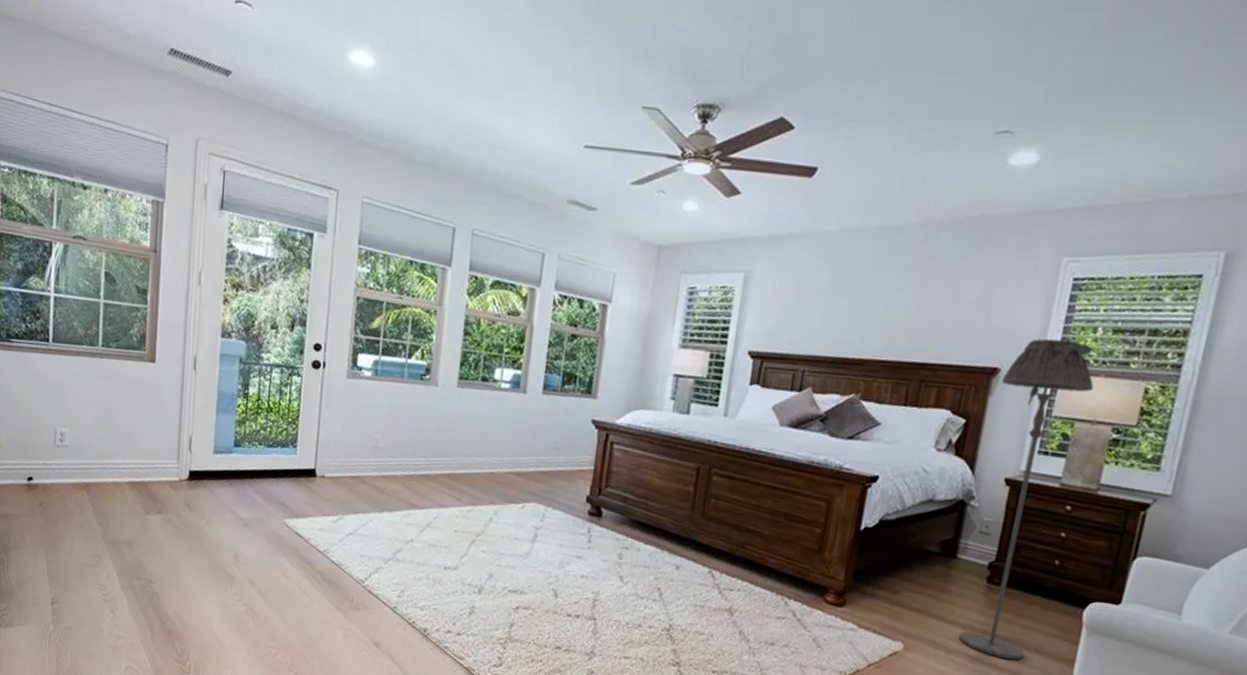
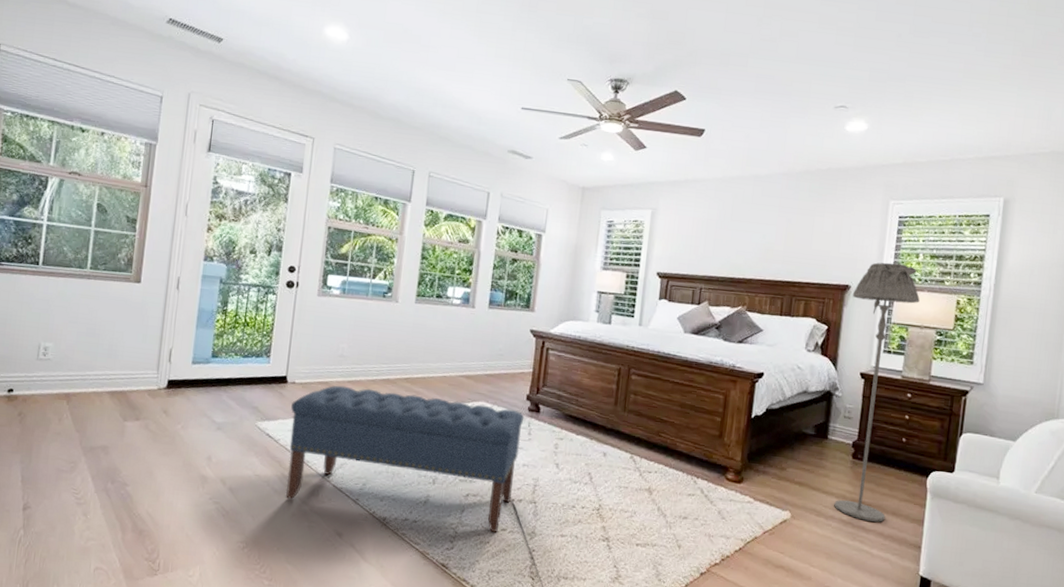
bench: none [317,480,584,651] -> present [285,385,525,533]

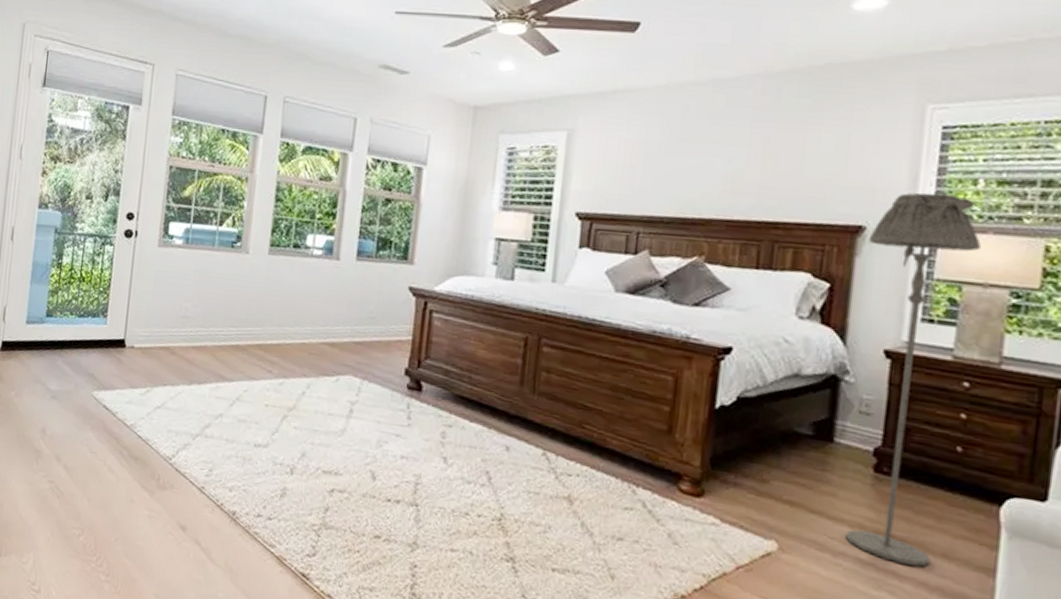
bench: present [285,385,525,533] -> none [123,351,403,541]

